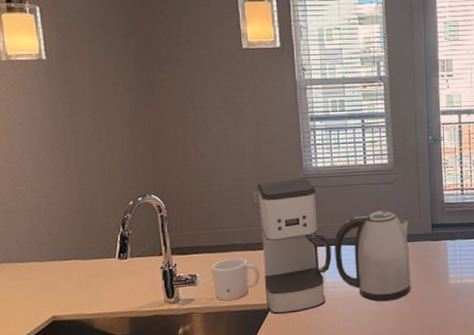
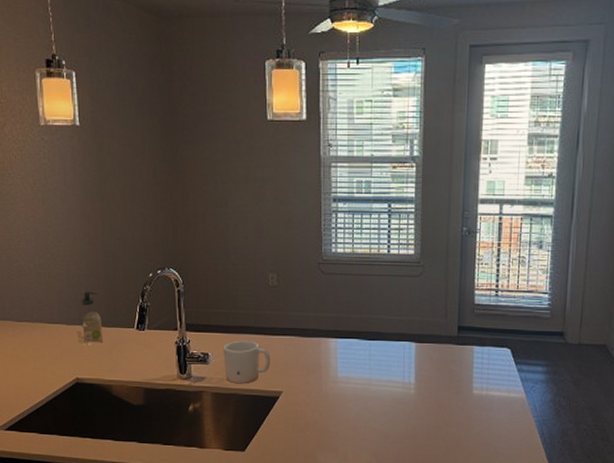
soap dispenser: none [50,225,82,280] -> present [76,291,103,344]
coffee maker: present [257,178,332,315] -> none [273,264,346,405]
kettle: present [334,210,411,302] -> none [349,306,433,405]

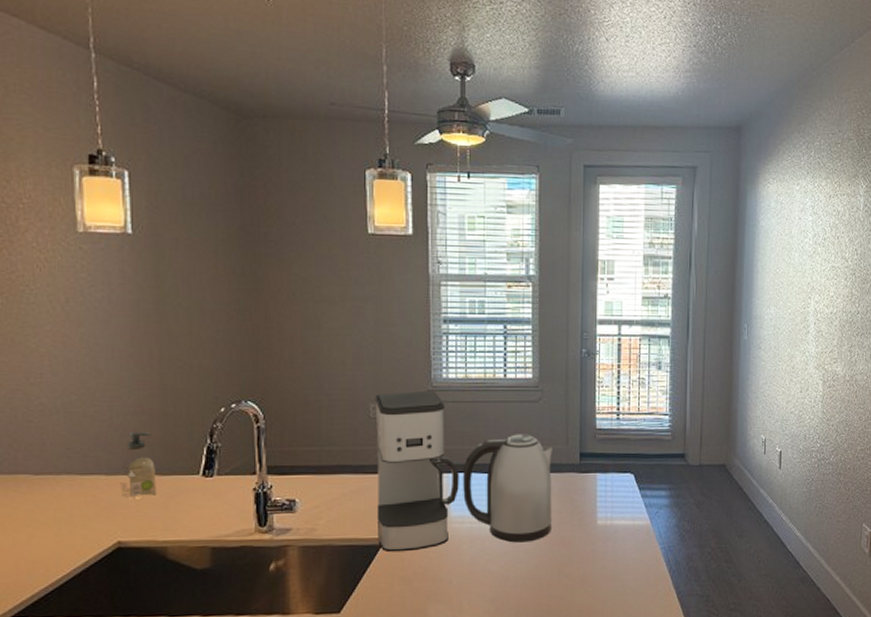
mug: present [223,340,271,384] -> none [314,481,372,534]
coffee maker: none [273,264,346,405] -> present [375,391,459,553]
kettle: none [349,306,433,405] -> present [463,434,554,543]

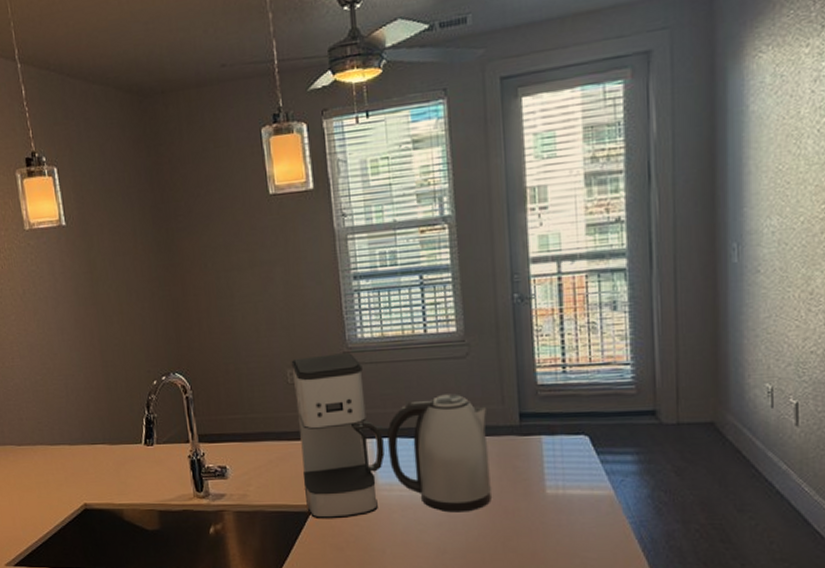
soap dispenser: present [120,432,157,498] -> none [79,406,110,465]

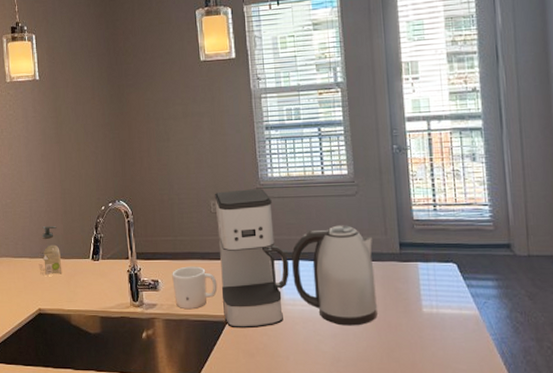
soap dispenser: none [79,406,110,465] -> present [38,226,62,276]
mug: none [242,448,298,500] -> present [172,266,218,310]

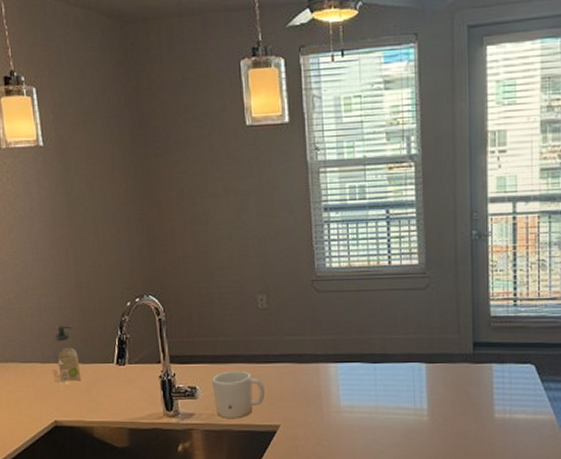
coffee maker: present [214,189,289,329] -> none [262,281,348,439]
kettle: present [291,225,378,326] -> none [351,323,445,434]

